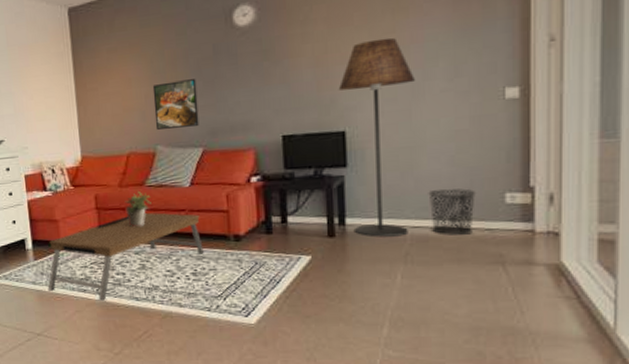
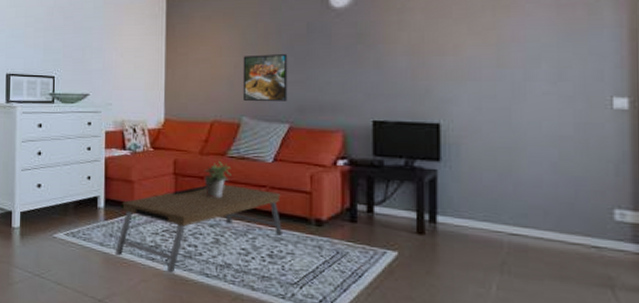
floor lamp: present [338,37,416,238] -> none [434,34,517,243]
waste bin: present [428,188,476,235] -> none [528,197,581,250]

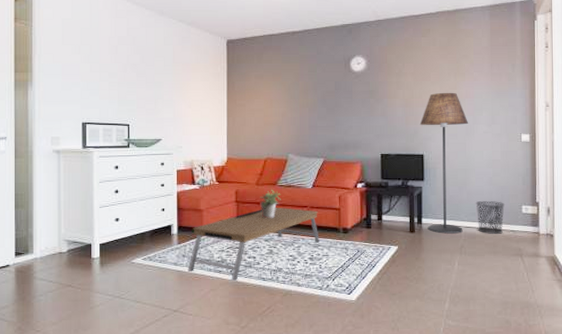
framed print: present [242,54,288,101] -> none [288,106,322,141]
floor lamp: none [434,34,517,243] -> present [419,92,469,234]
waste bin: none [528,197,581,250] -> present [475,201,505,234]

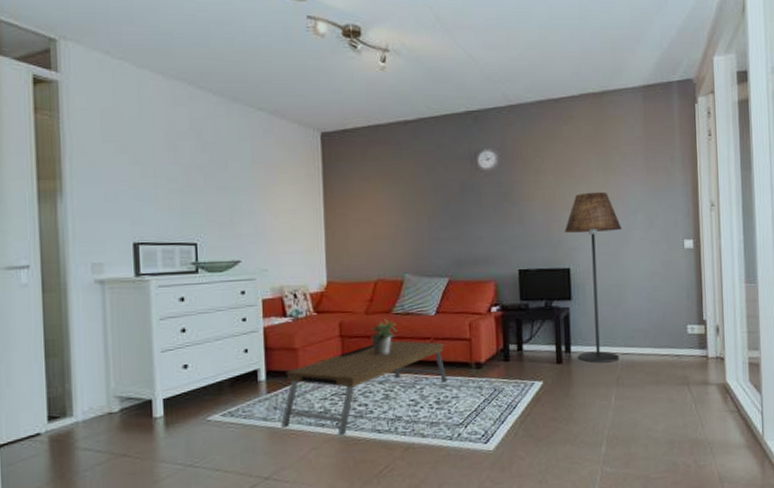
waste bin: present [475,201,505,234] -> none [633,321,667,361]

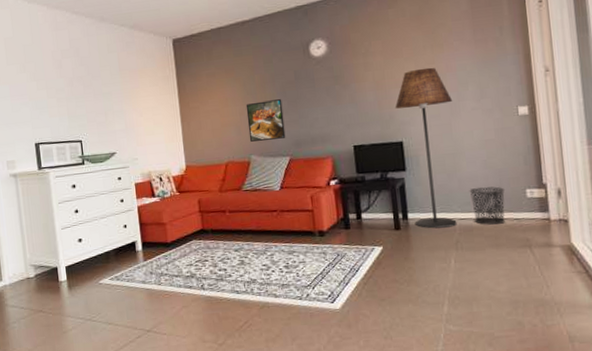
coffee table: present [281,340,447,437] -> none [156,213,294,297]
potted plant: present [370,318,397,355] -> none [224,194,248,227]
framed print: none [402,212,446,258] -> present [245,99,286,142]
waste bin: none [633,321,667,361] -> present [469,186,505,225]

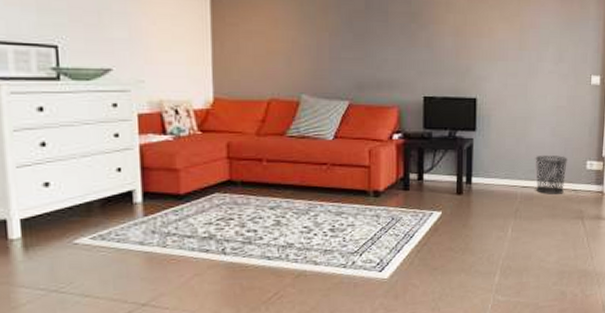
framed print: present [245,99,286,142] -> none [301,29,347,78]
floor lamp: present [395,67,457,229] -> none [473,19,532,195]

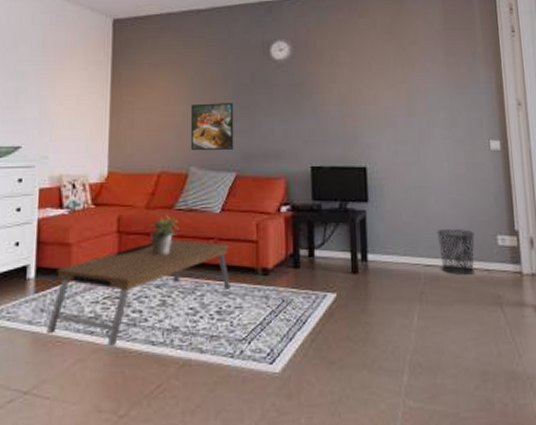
coffee table: none [160,164,343,263] -> present [46,239,230,348]
potted plant: none [262,140,291,179] -> present [150,214,179,255]
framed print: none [301,29,347,78] -> present [190,103,234,150]

